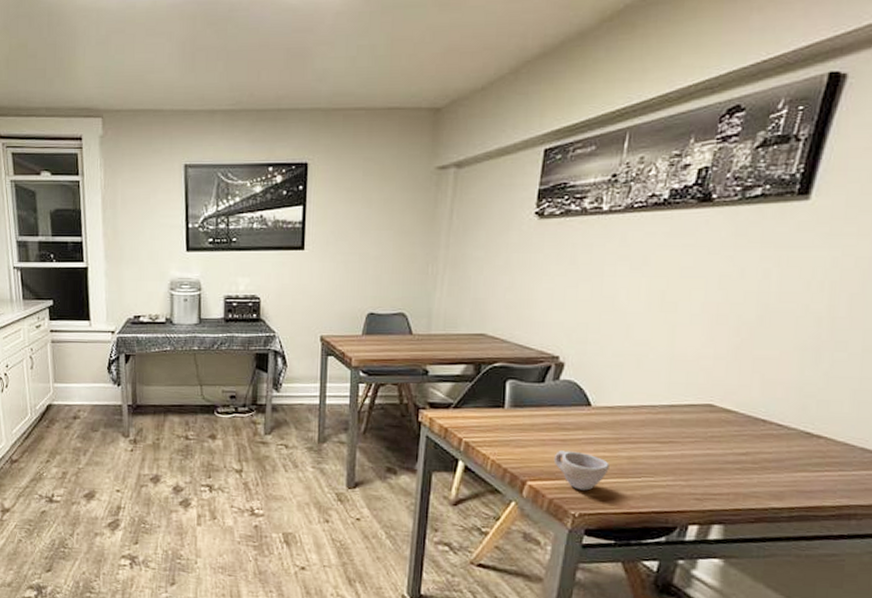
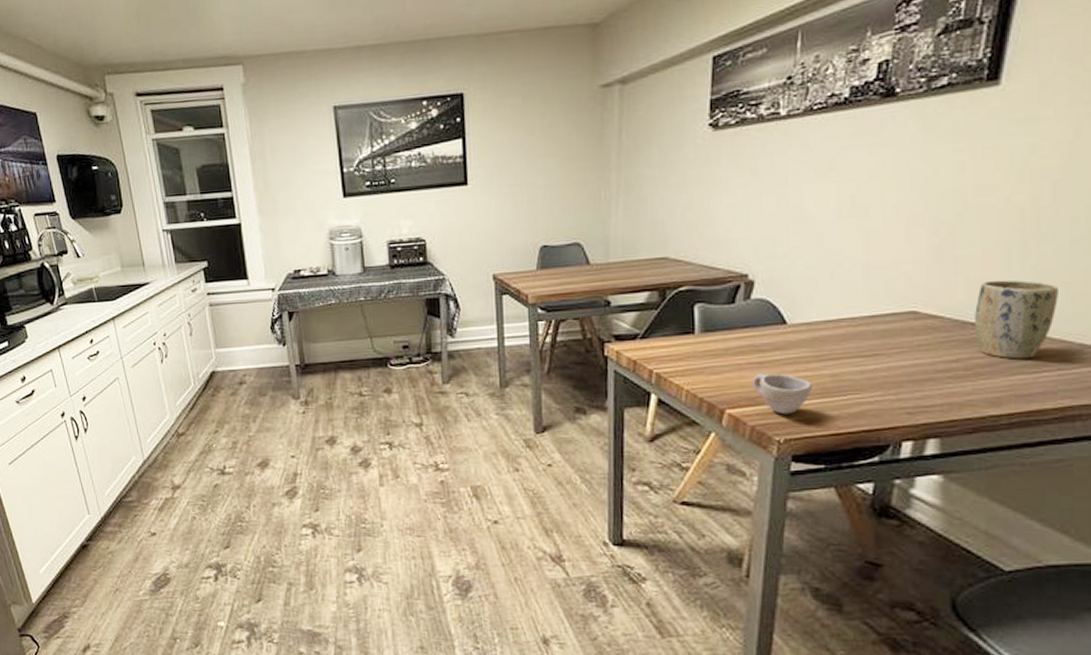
plant pot: none [765,382,846,458] -> present [975,279,1058,359]

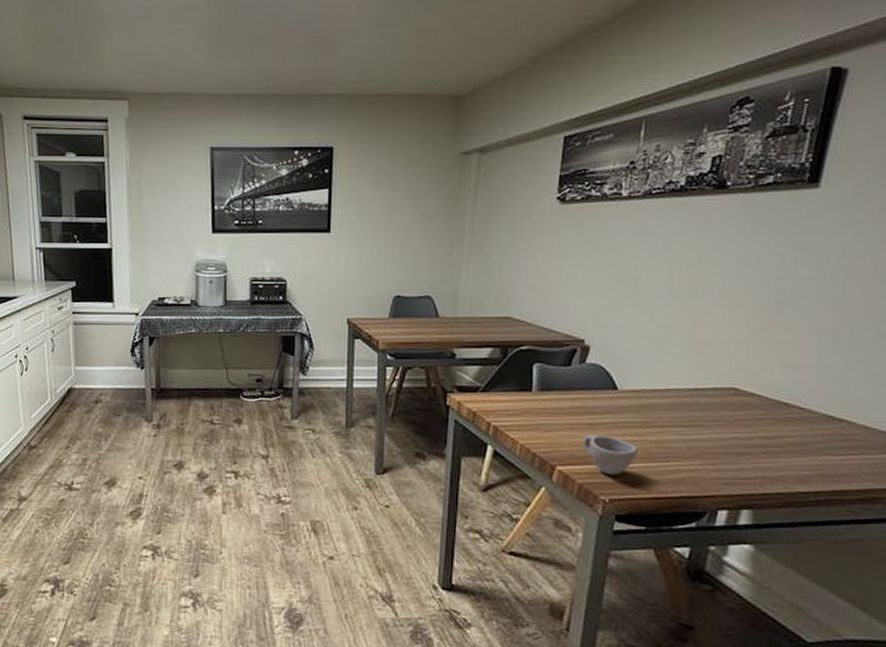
plant pot: present [975,279,1058,359] -> none [789,365,865,442]

